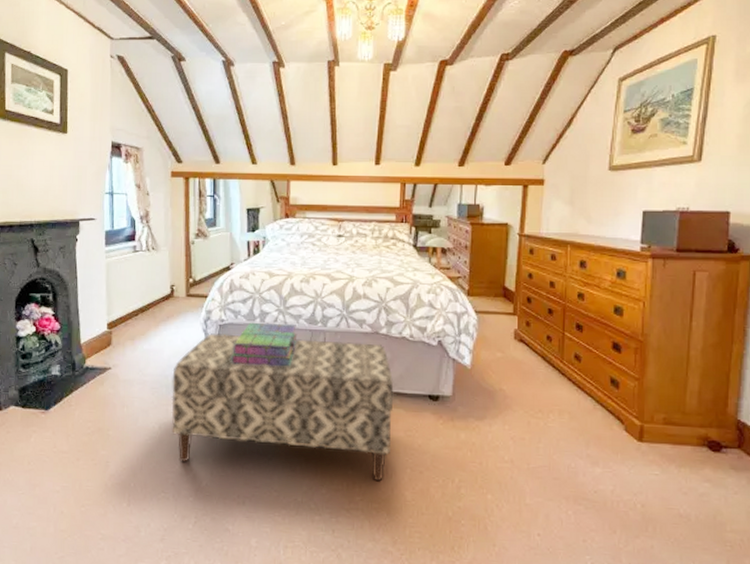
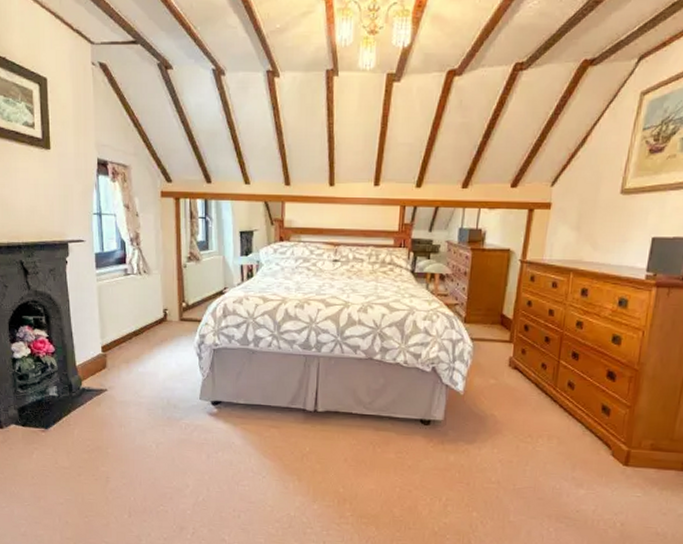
bench: present [171,333,394,482] -> none [168,357,387,499]
stack of books: present [231,322,298,367] -> none [225,347,291,391]

